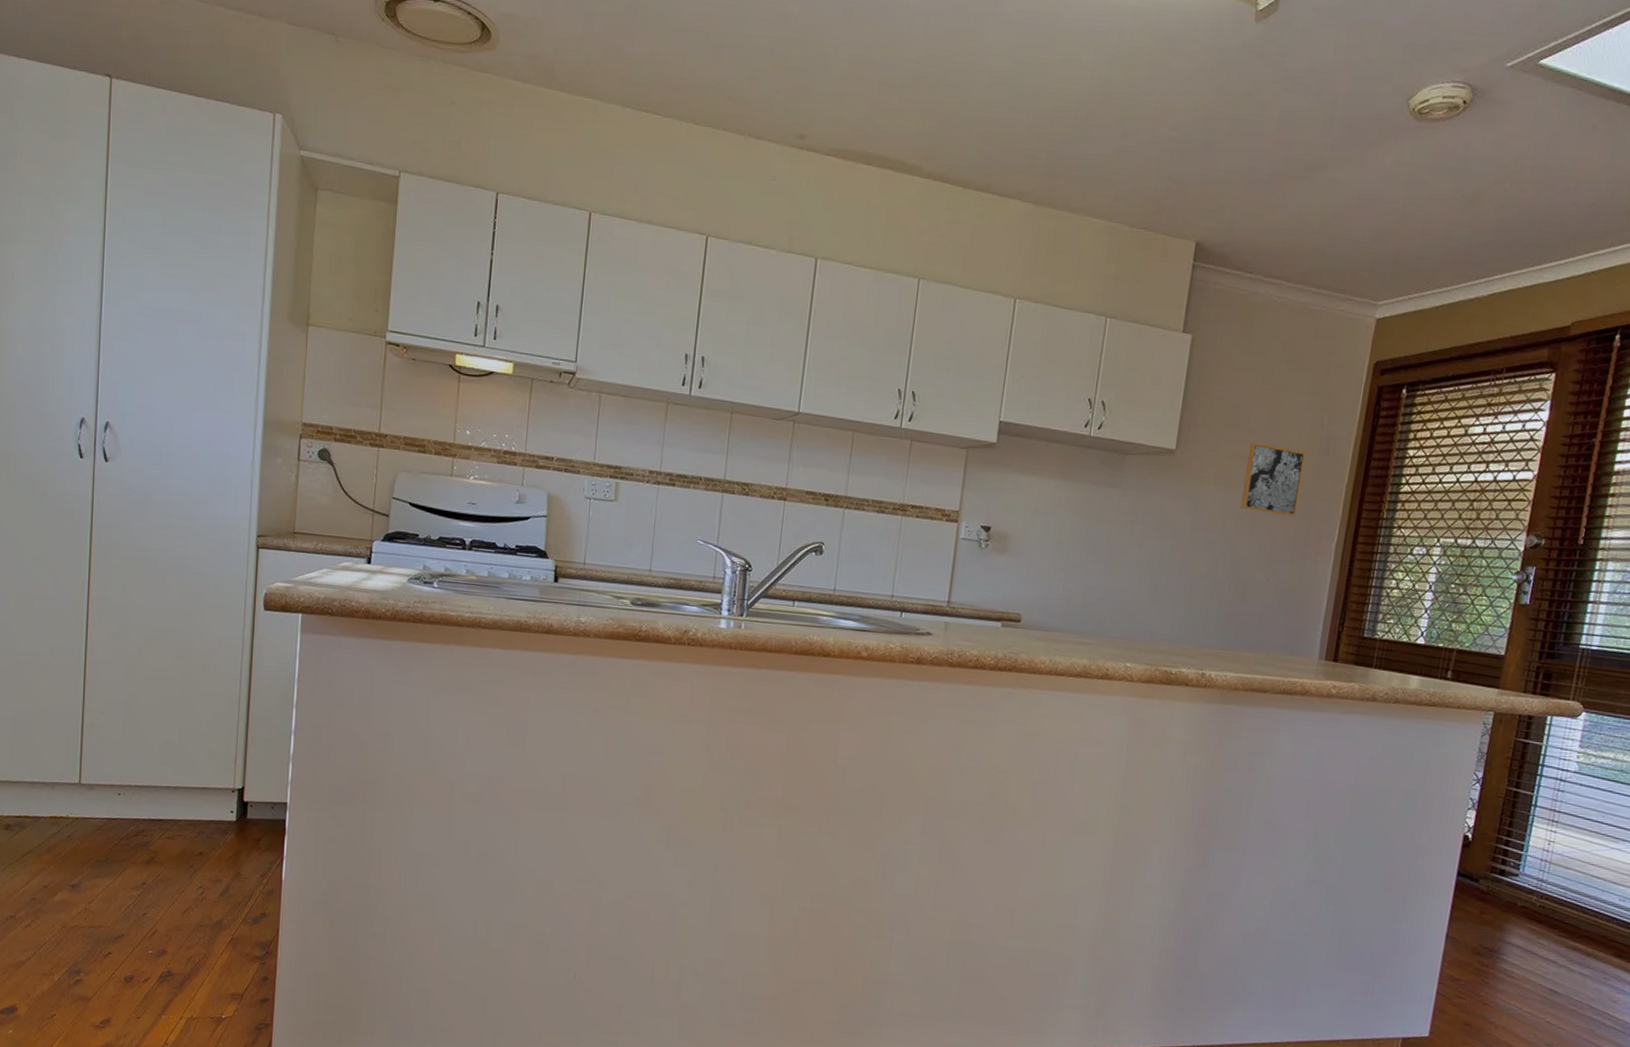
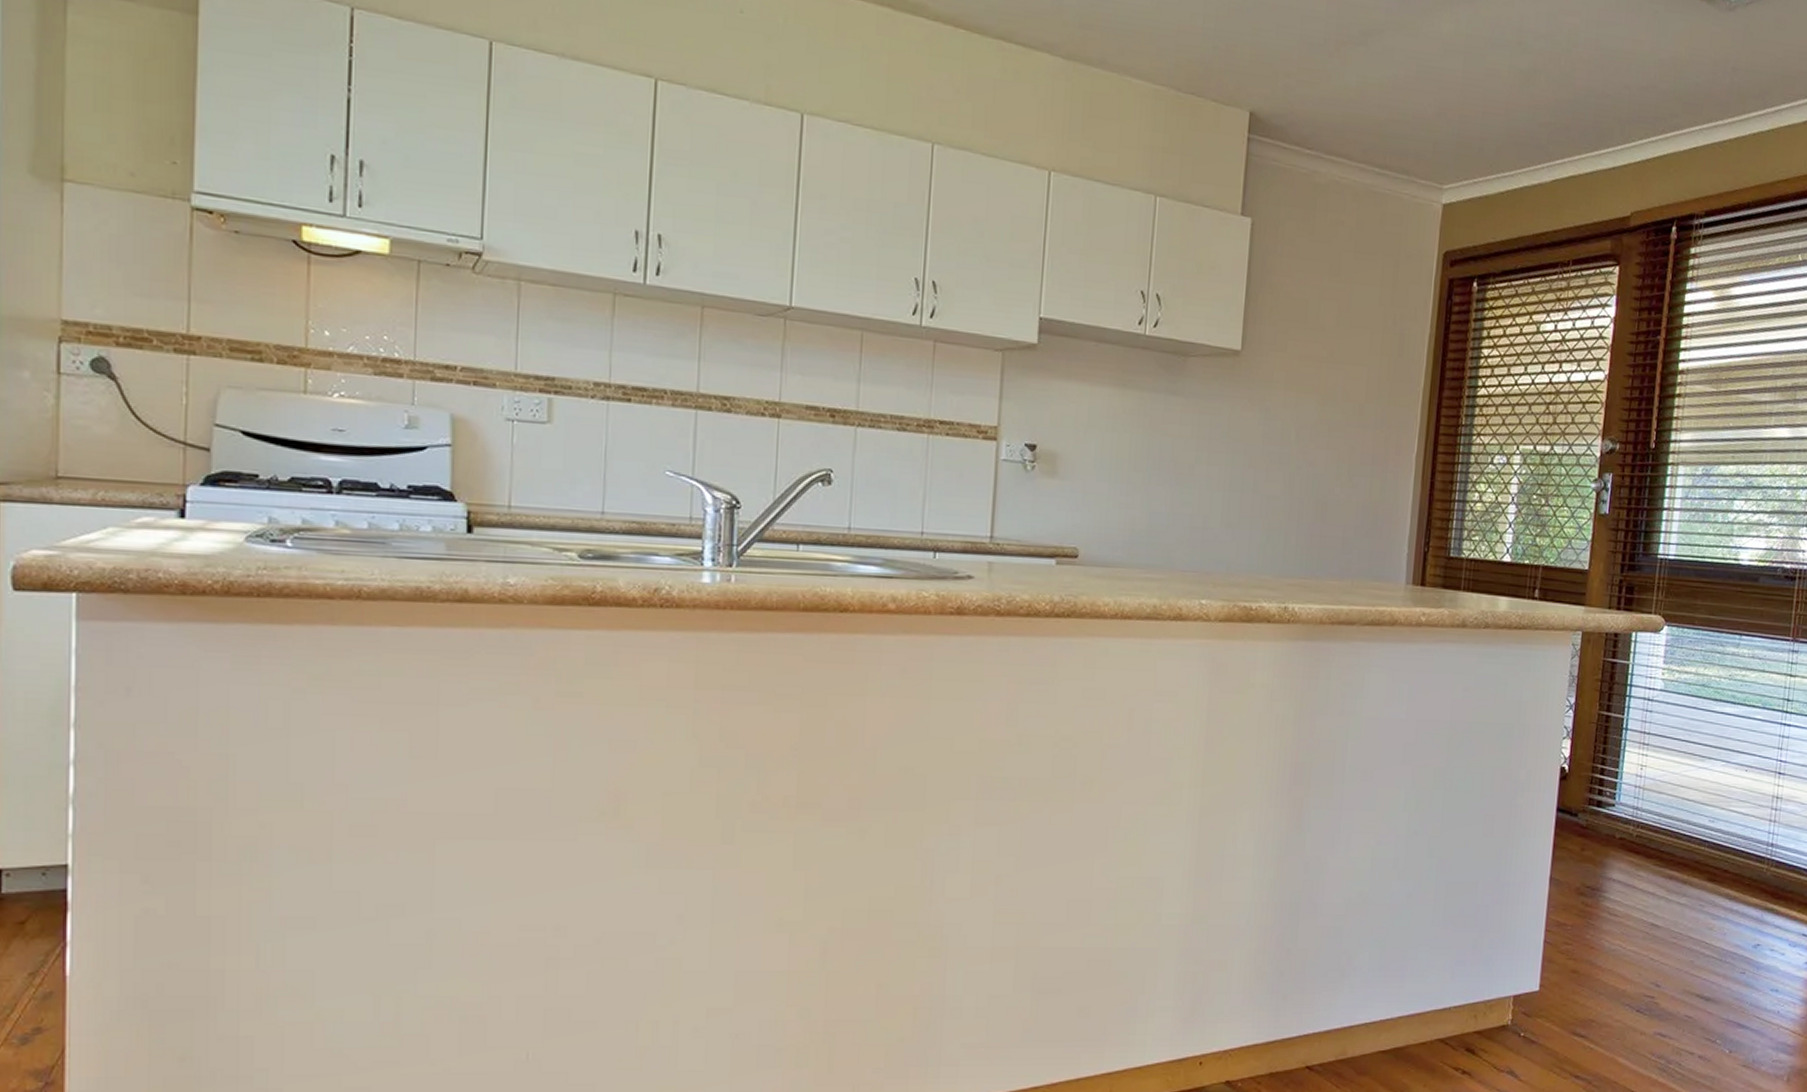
wall art: present [1240,442,1307,517] -> none [1314,341,1380,426]

